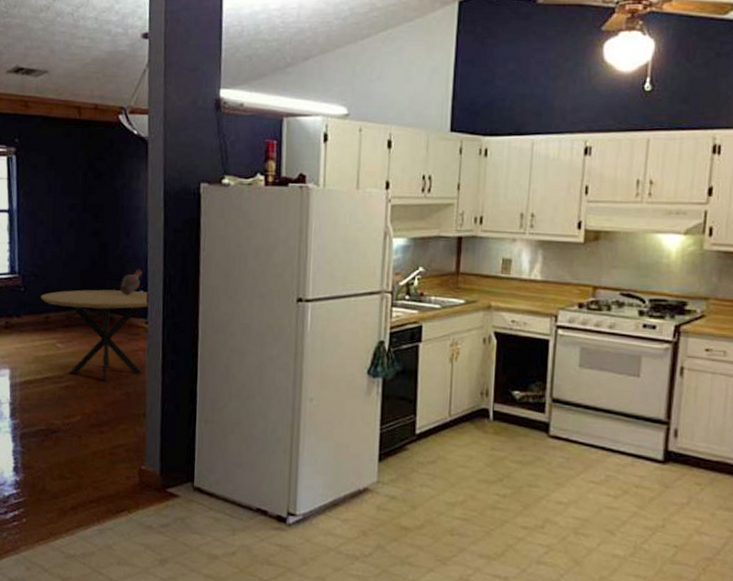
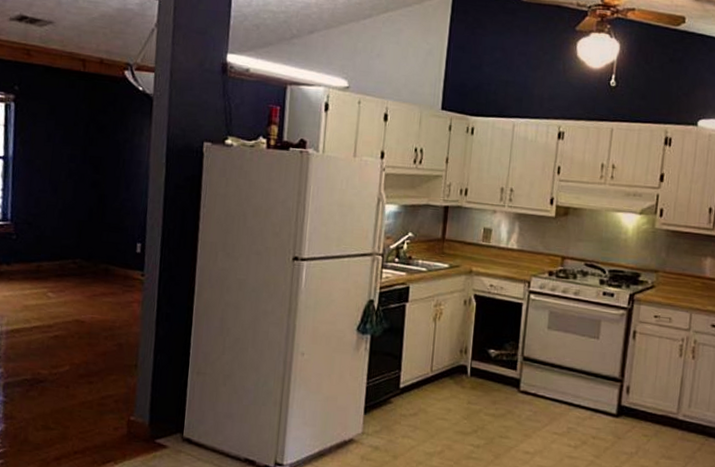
dining table: present [41,289,149,382] -> none [33,240,147,332]
ceramic jug: present [120,269,142,296] -> none [117,222,141,248]

